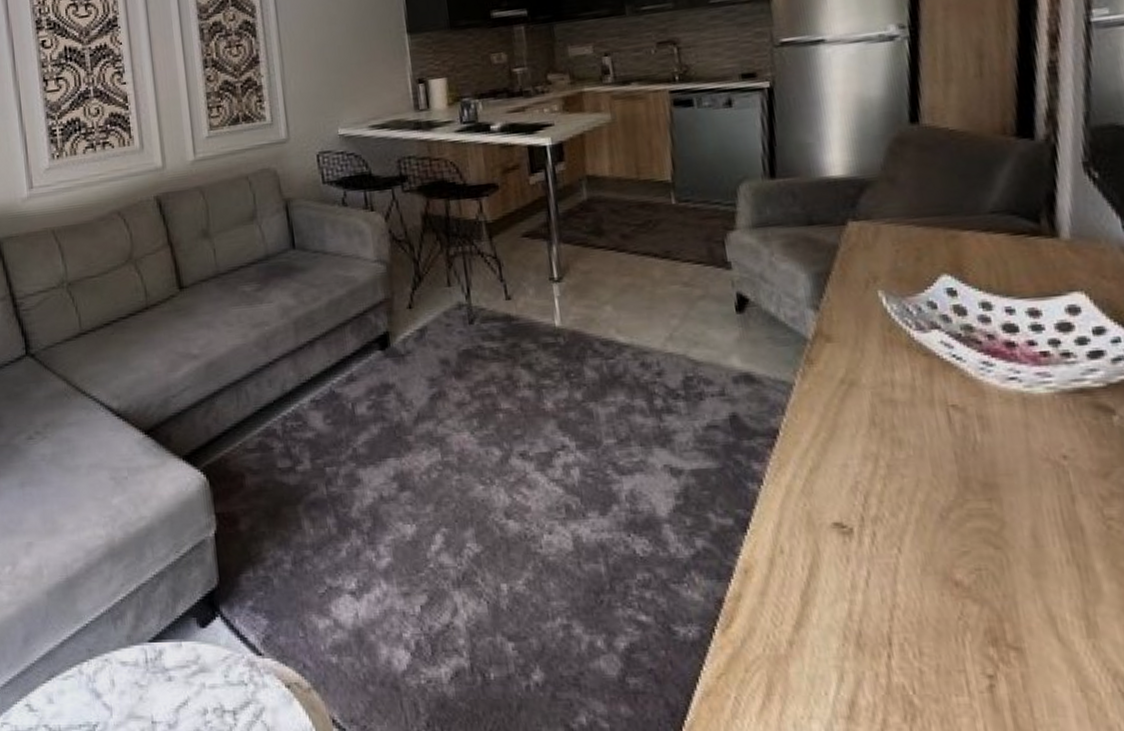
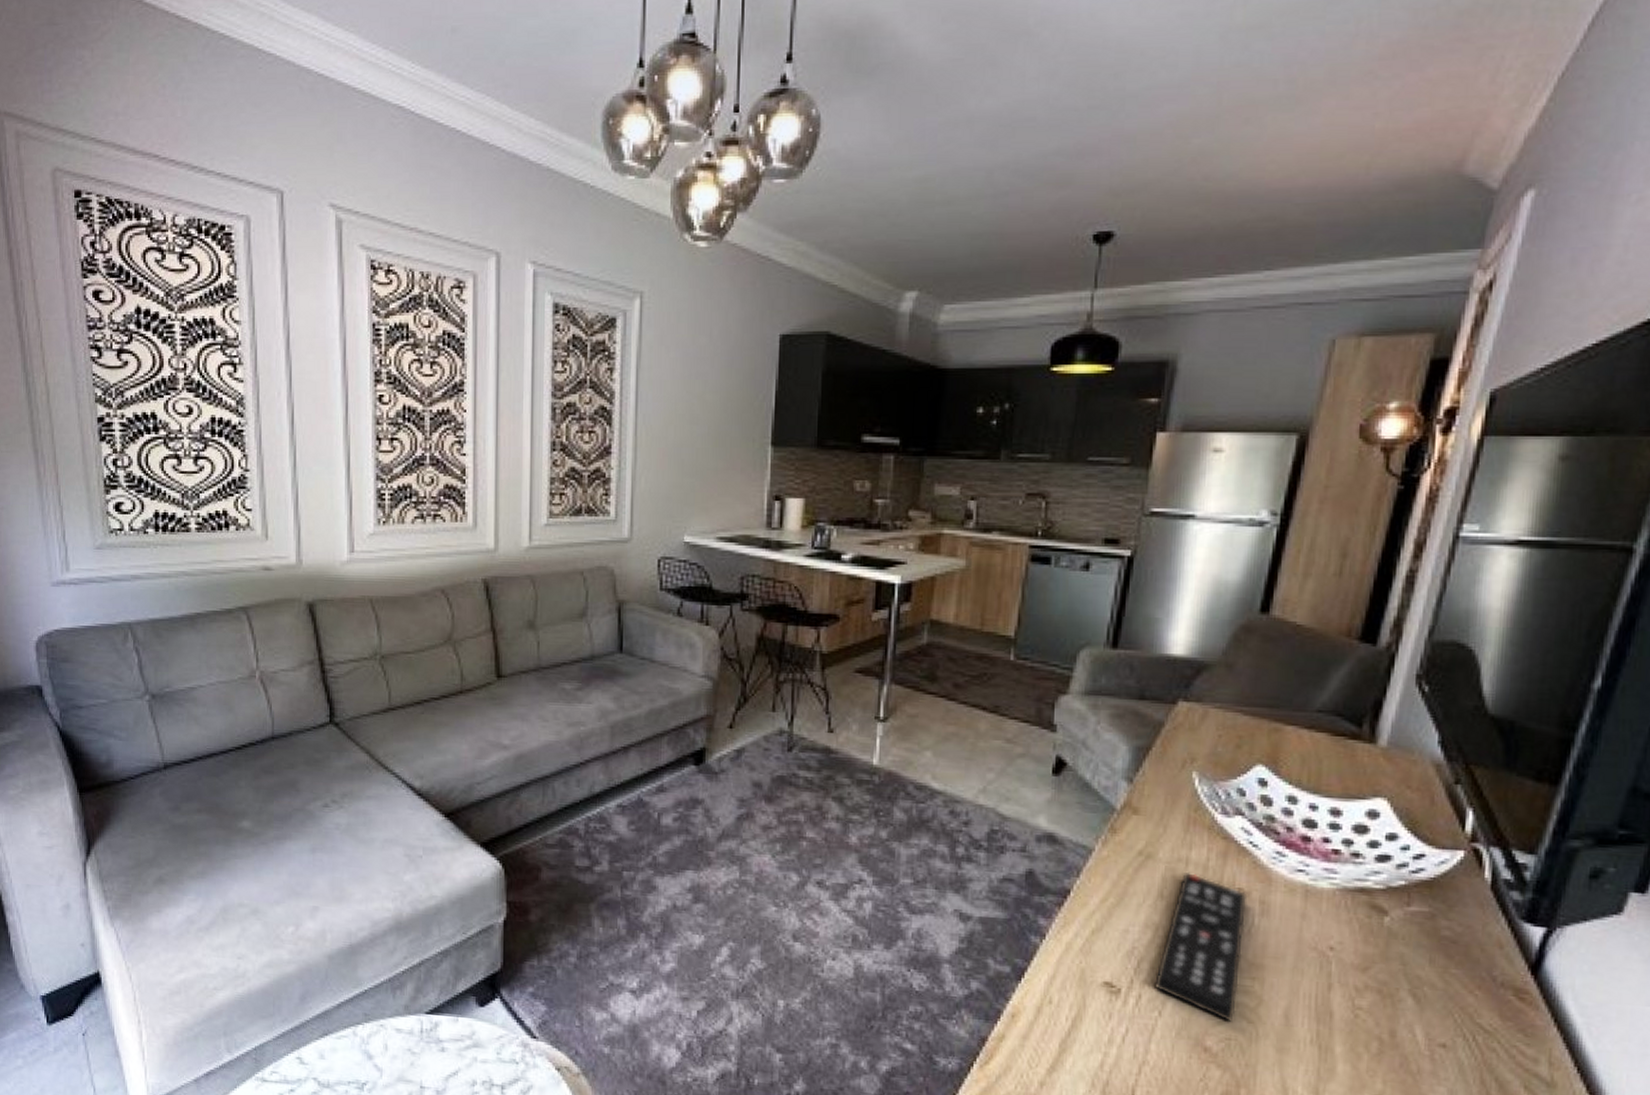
remote control: none [885,394,980,552] -> present [1153,871,1248,1023]

